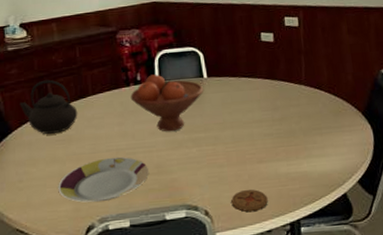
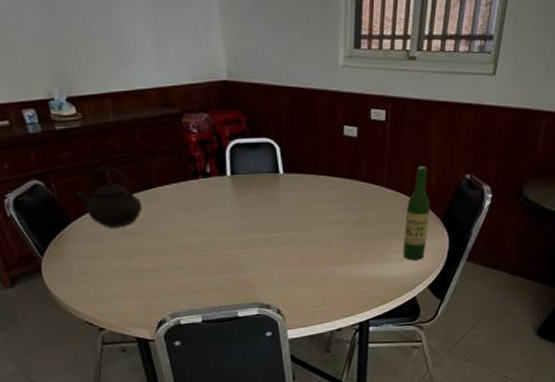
plate: present [58,157,150,203] -> none [125,253,221,298]
fruit bowl: present [130,74,204,132] -> none [199,167,280,230]
coaster: present [231,189,268,212] -> none [303,290,340,311]
wine bottle: none [326,64,351,155] -> present [403,166,430,260]

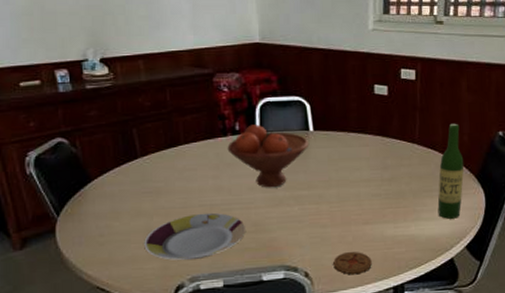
teapot: present [75,166,143,228] -> none [100,124,168,186]
plate: none [125,253,221,298] -> present [144,212,246,261]
fruit bowl: none [199,167,280,230] -> present [227,124,310,188]
coaster: none [303,290,340,311] -> present [333,251,372,274]

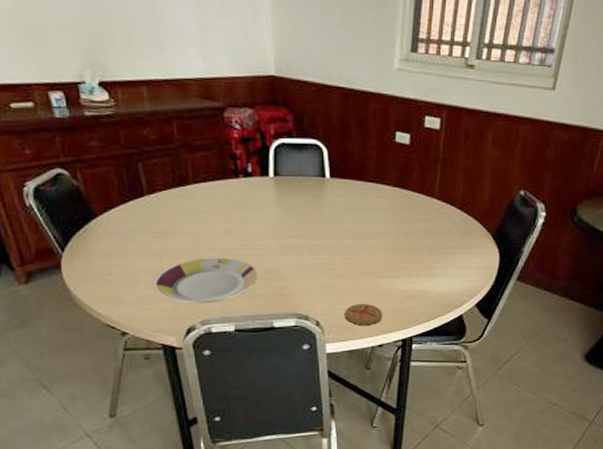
fruit bowl: present [227,124,310,188] -> none [239,167,325,235]
wine bottle: present [437,123,464,219] -> none [451,179,482,277]

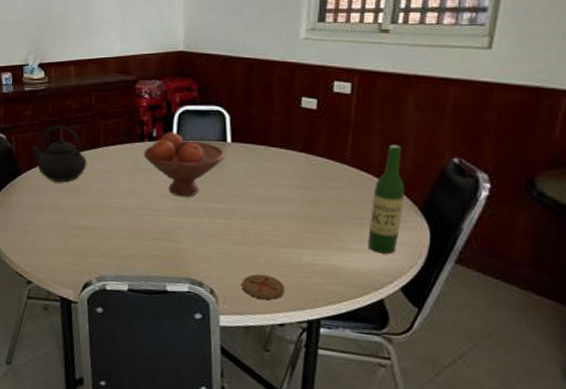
teapot: none [103,158,176,225] -> present [30,125,87,183]
plate: present [153,257,258,304] -> none [59,215,155,260]
fruit bowl: none [239,167,325,235] -> present [143,132,226,198]
wine bottle: none [451,179,482,277] -> present [368,144,405,254]

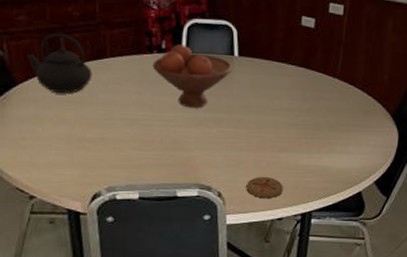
wine bottle: present [368,144,405,254] -> none [351,61,382,154]

